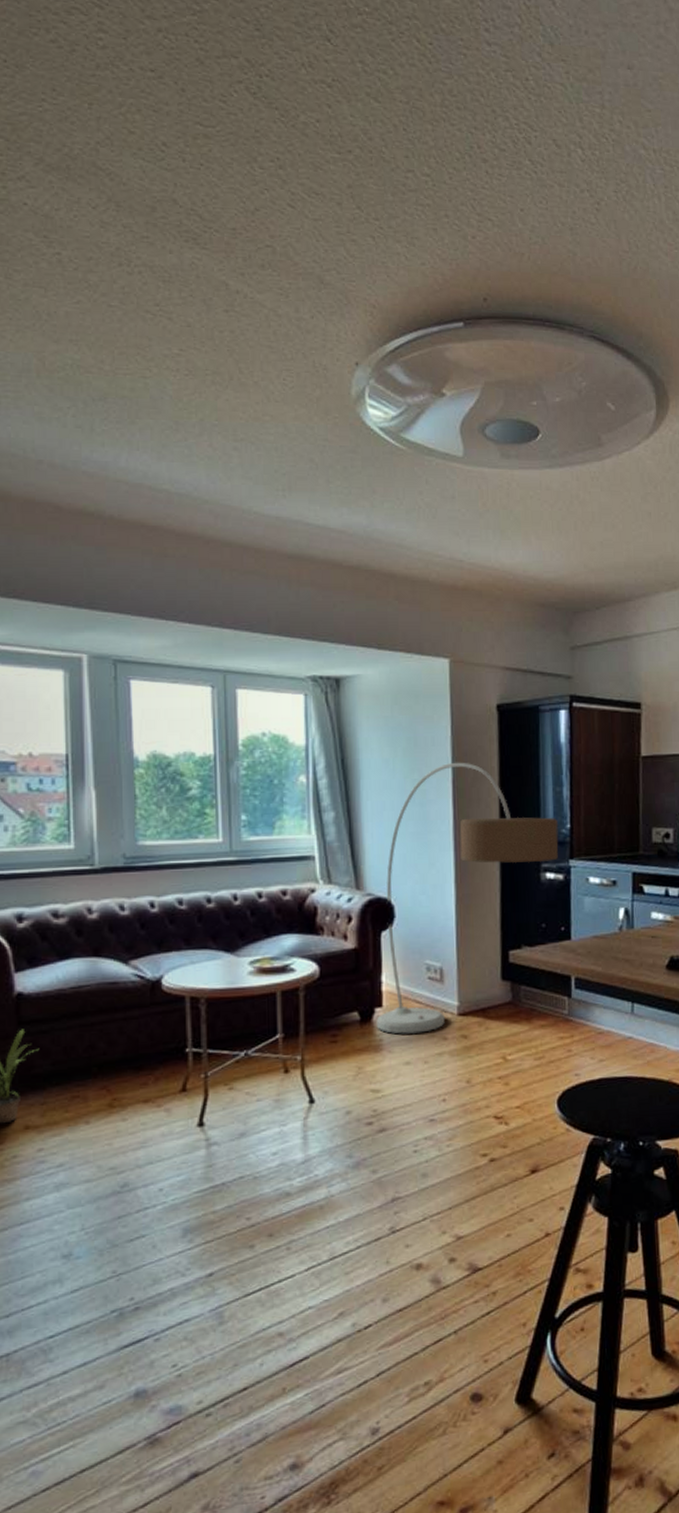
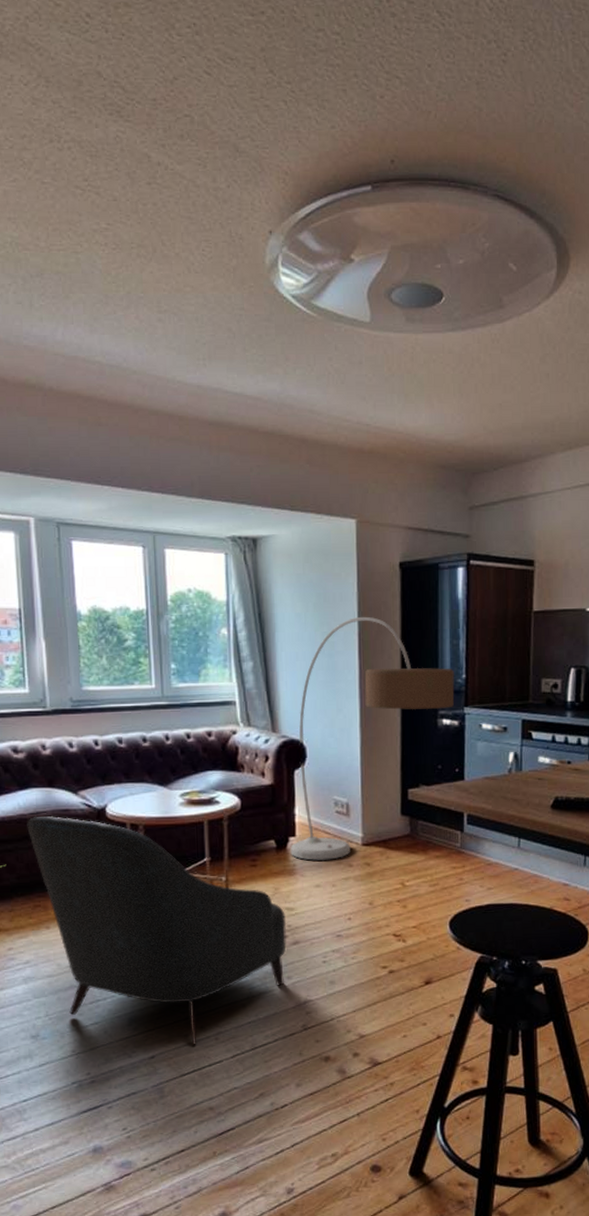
armchair: none [66,990,372,1259] -> present [27,816,287,1046]

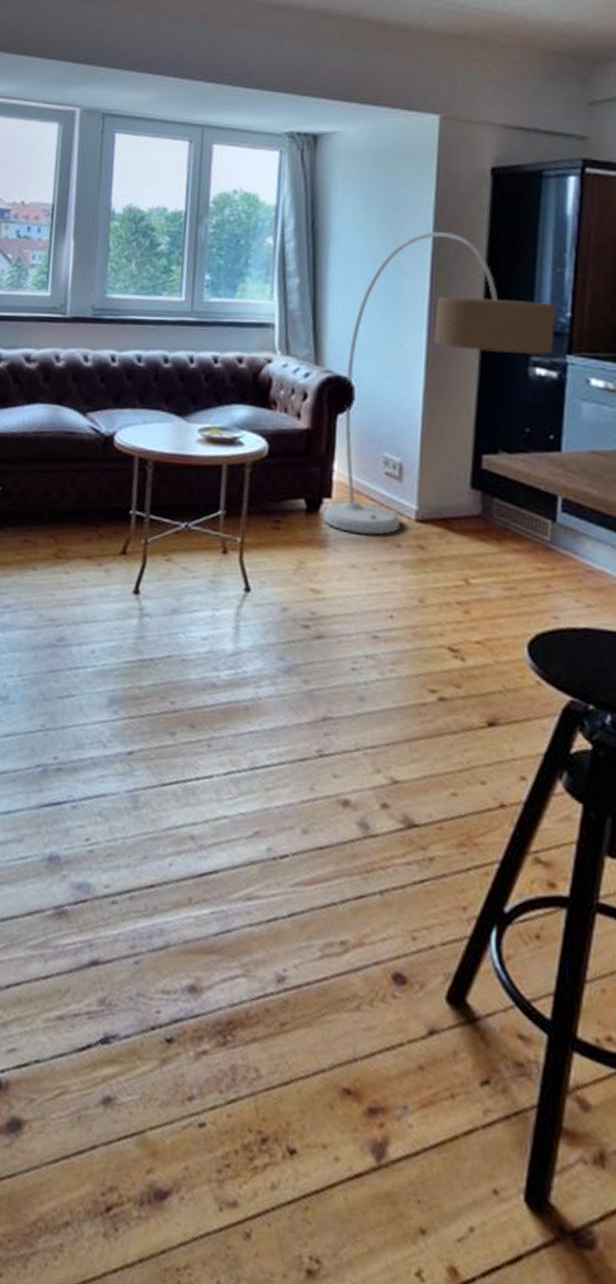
armchair: present [27,816,287,1046] -> none [28,435,310,750]

